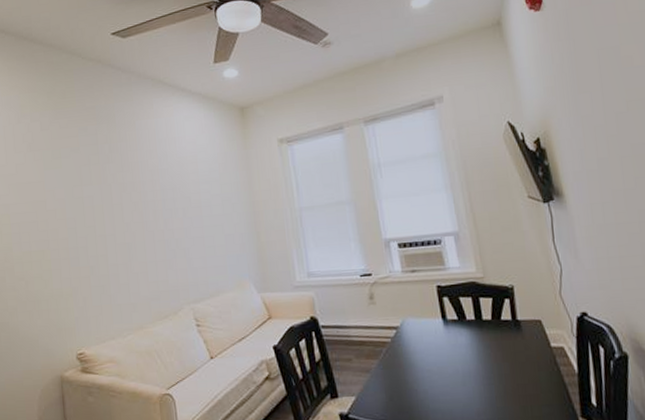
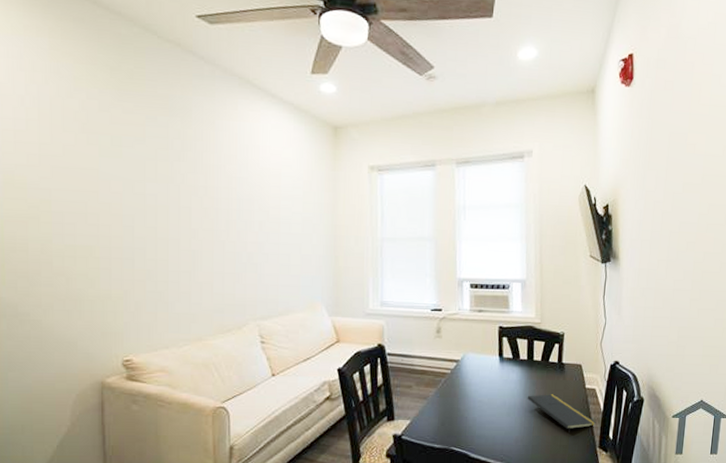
notepad: none [482,357,573,403] -> present [527,394,597,435]

